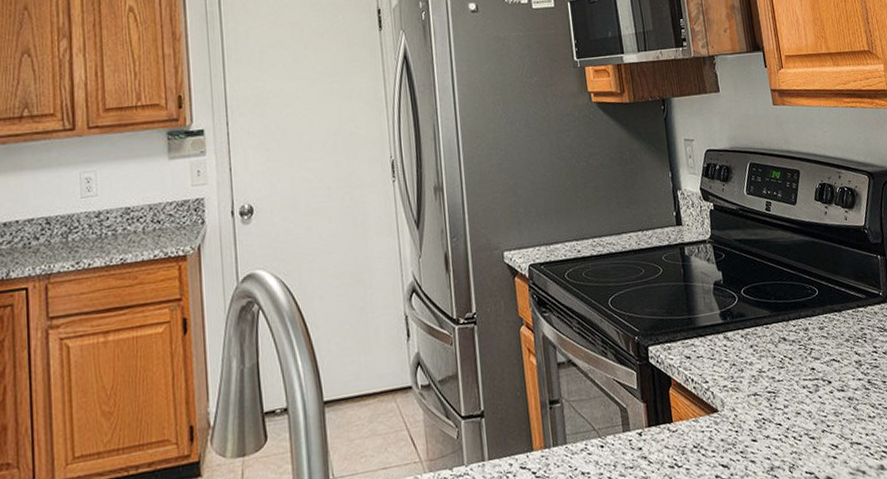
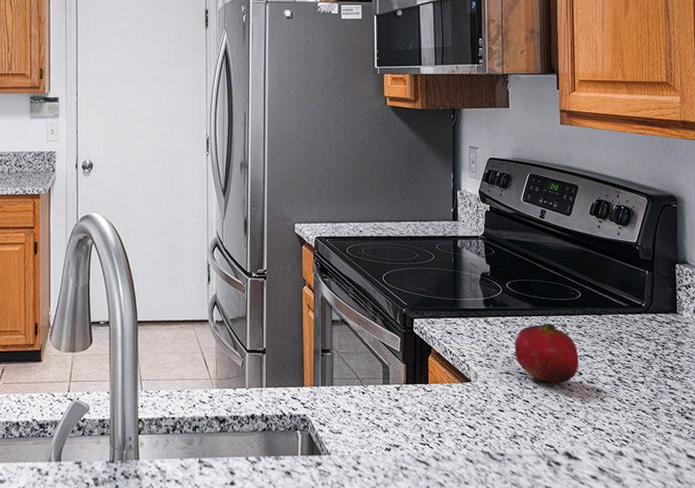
fruit: none [758,329,827,398] -> present [514,323,579,383]

